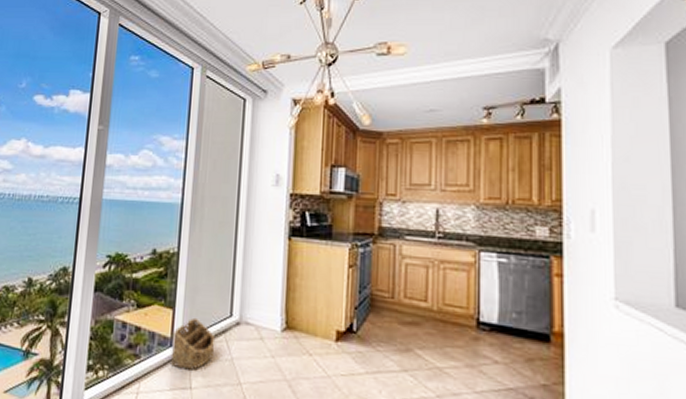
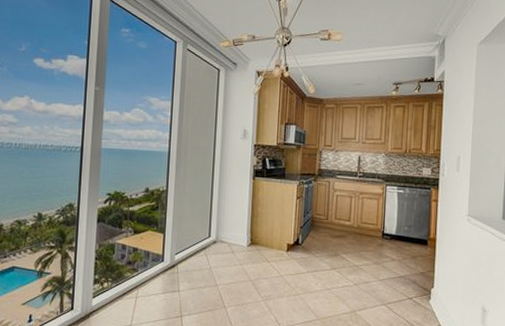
basket: present [171,317,216,371] -> none [163,239,198,278]

